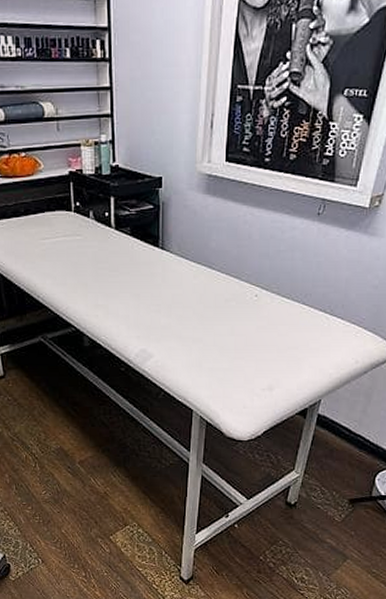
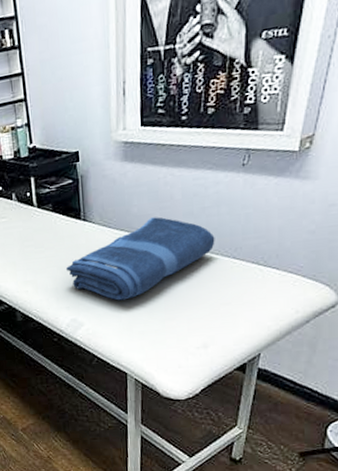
towel: none [140,254,288,335] -> present [66,217,215,301]

